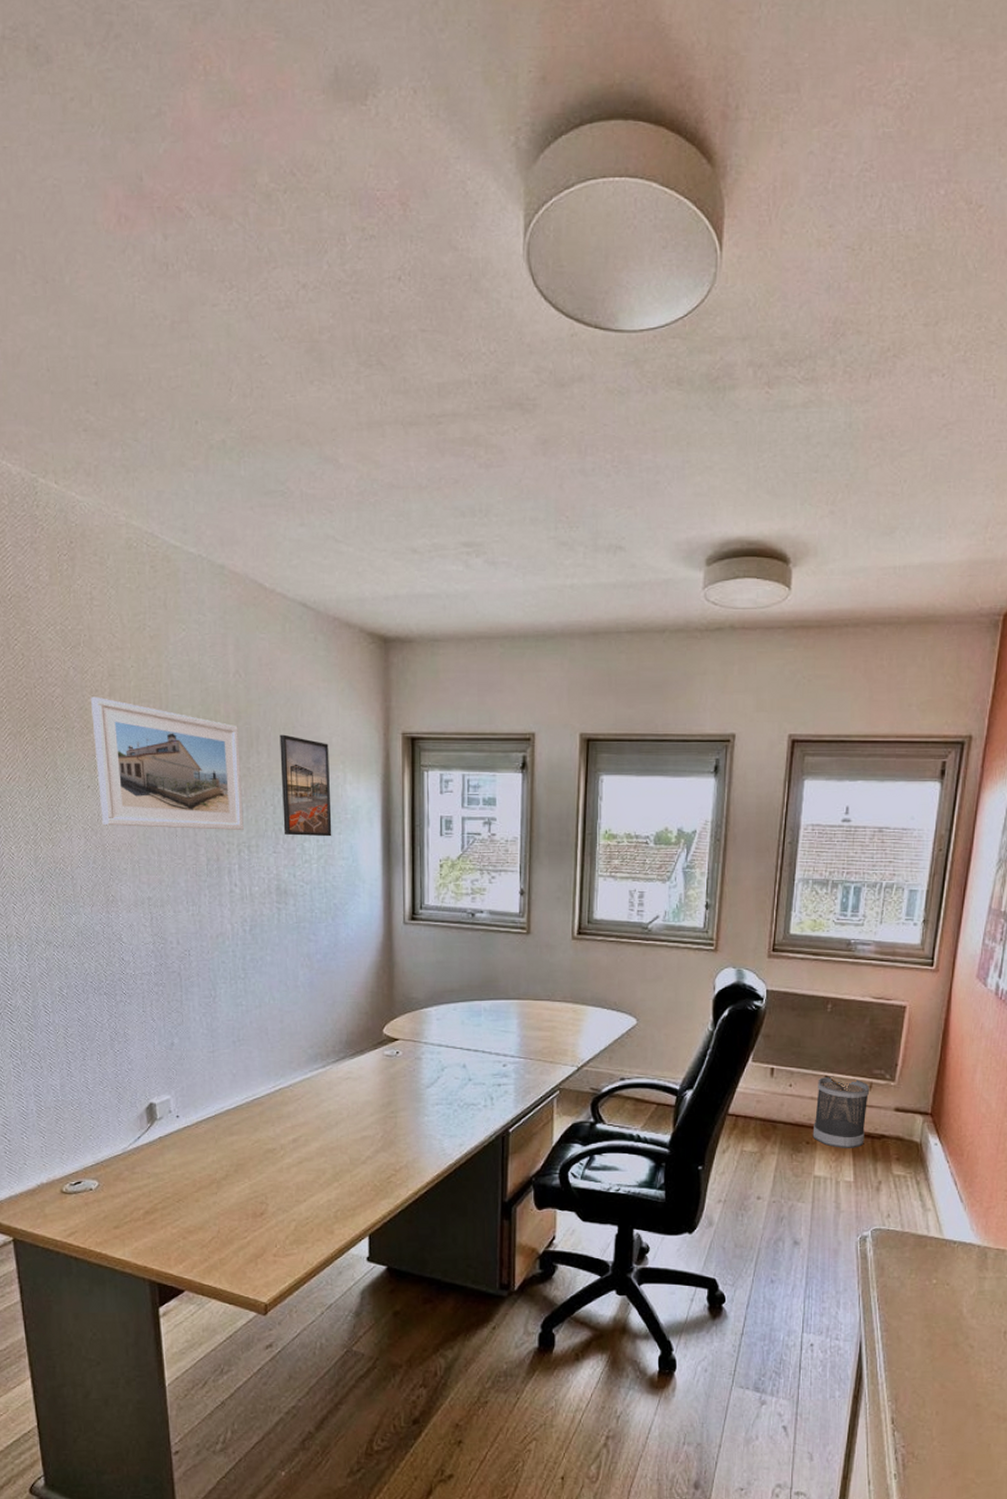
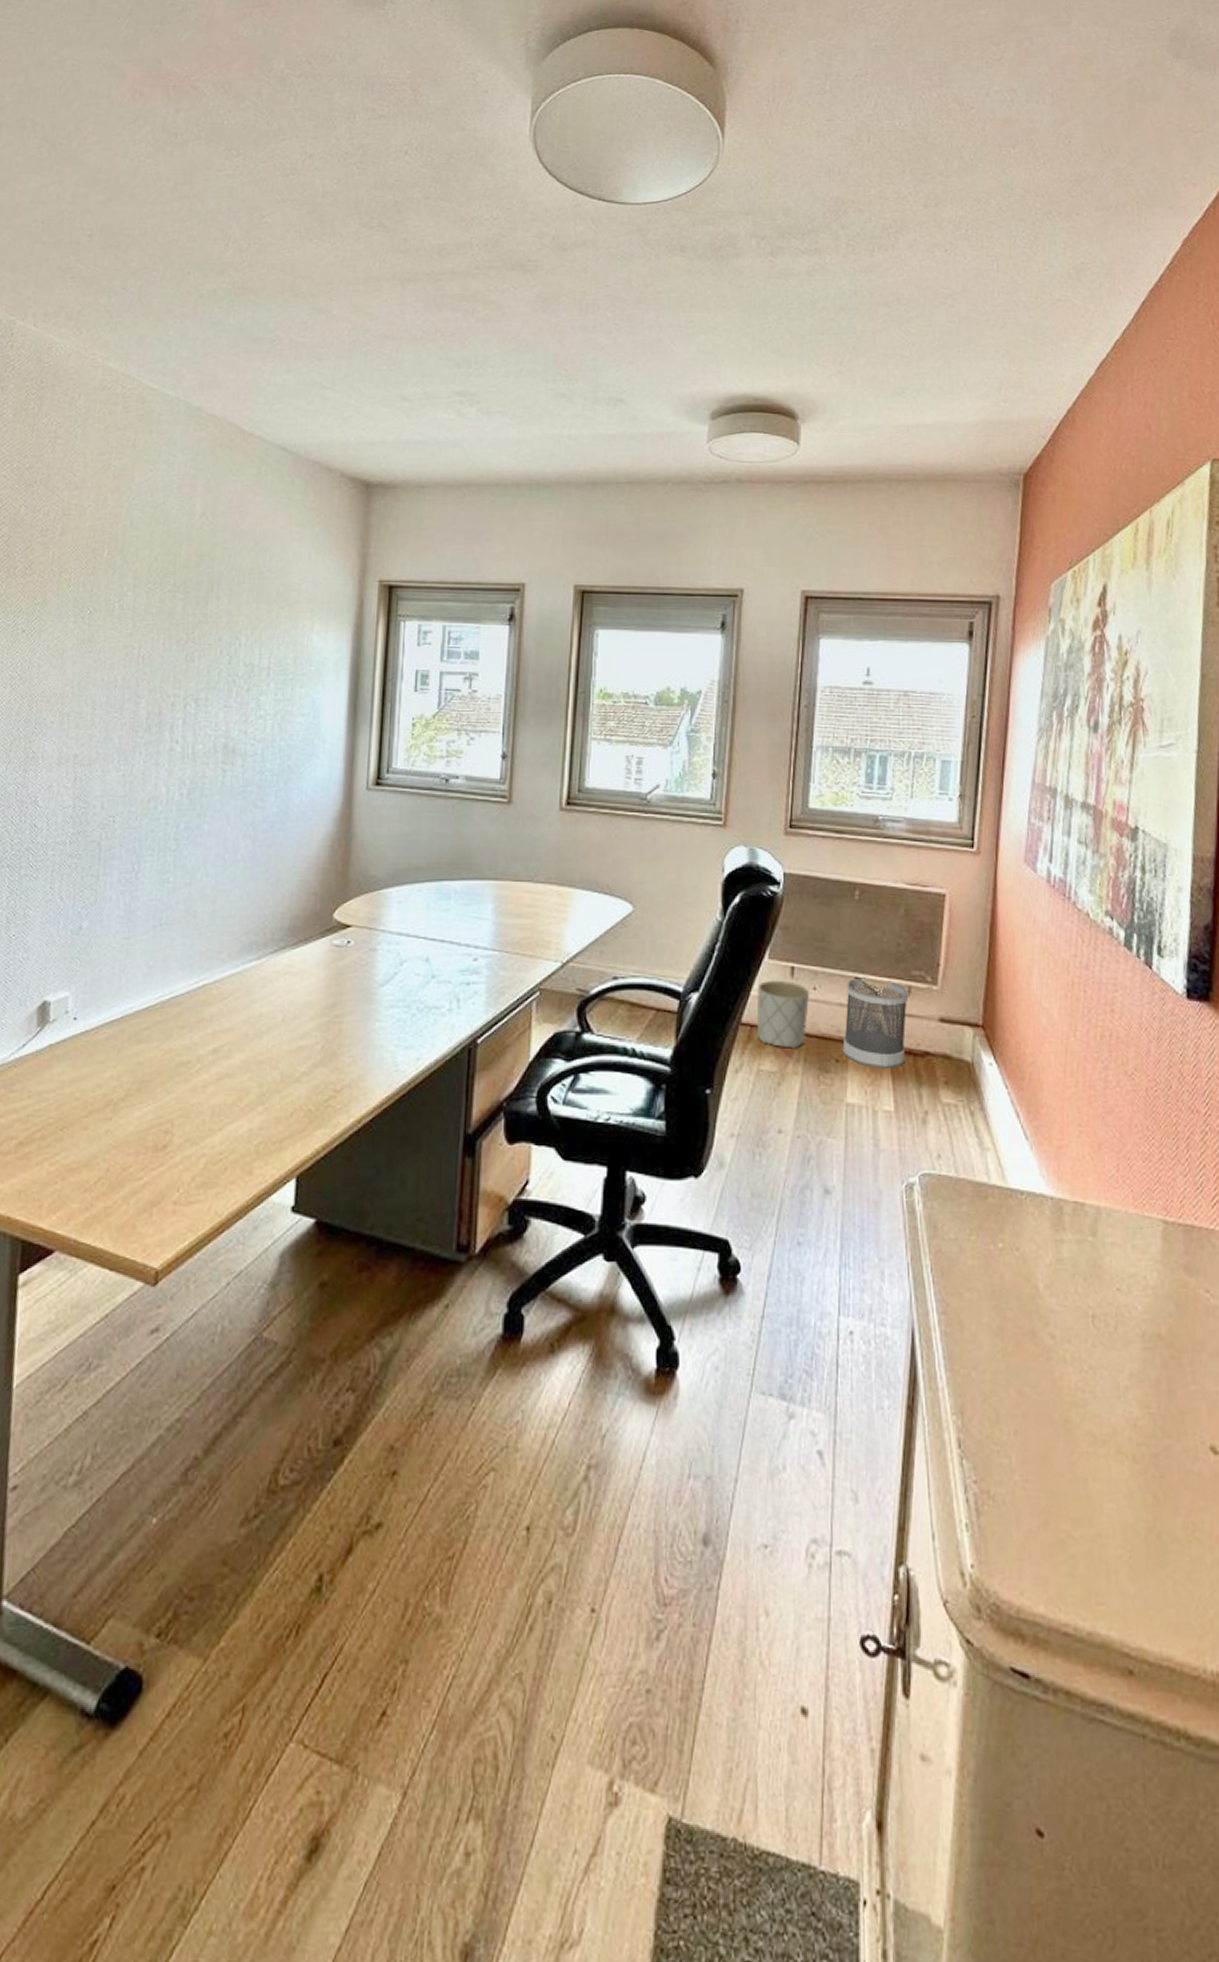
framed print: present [91,696,244,830] -> none [33,536,199,681]
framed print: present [280,734,332,837] -> none [238,579,297,690]
planter: none [741,1080,787,1134] -> present [756,981,810,1049]

